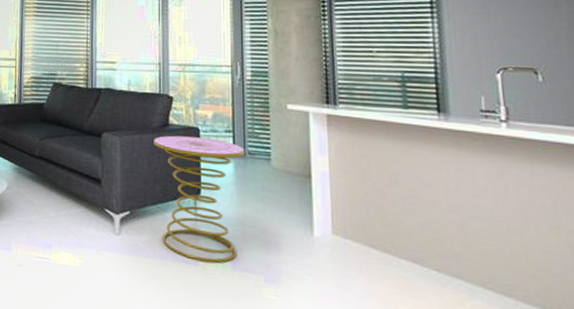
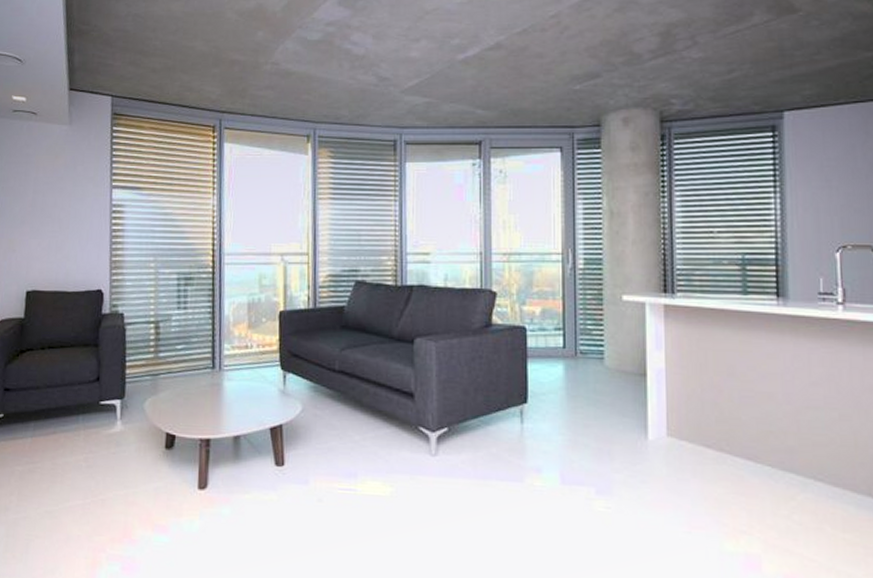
side table: present [154,135,245,264] -> none [475,337,577,479]

